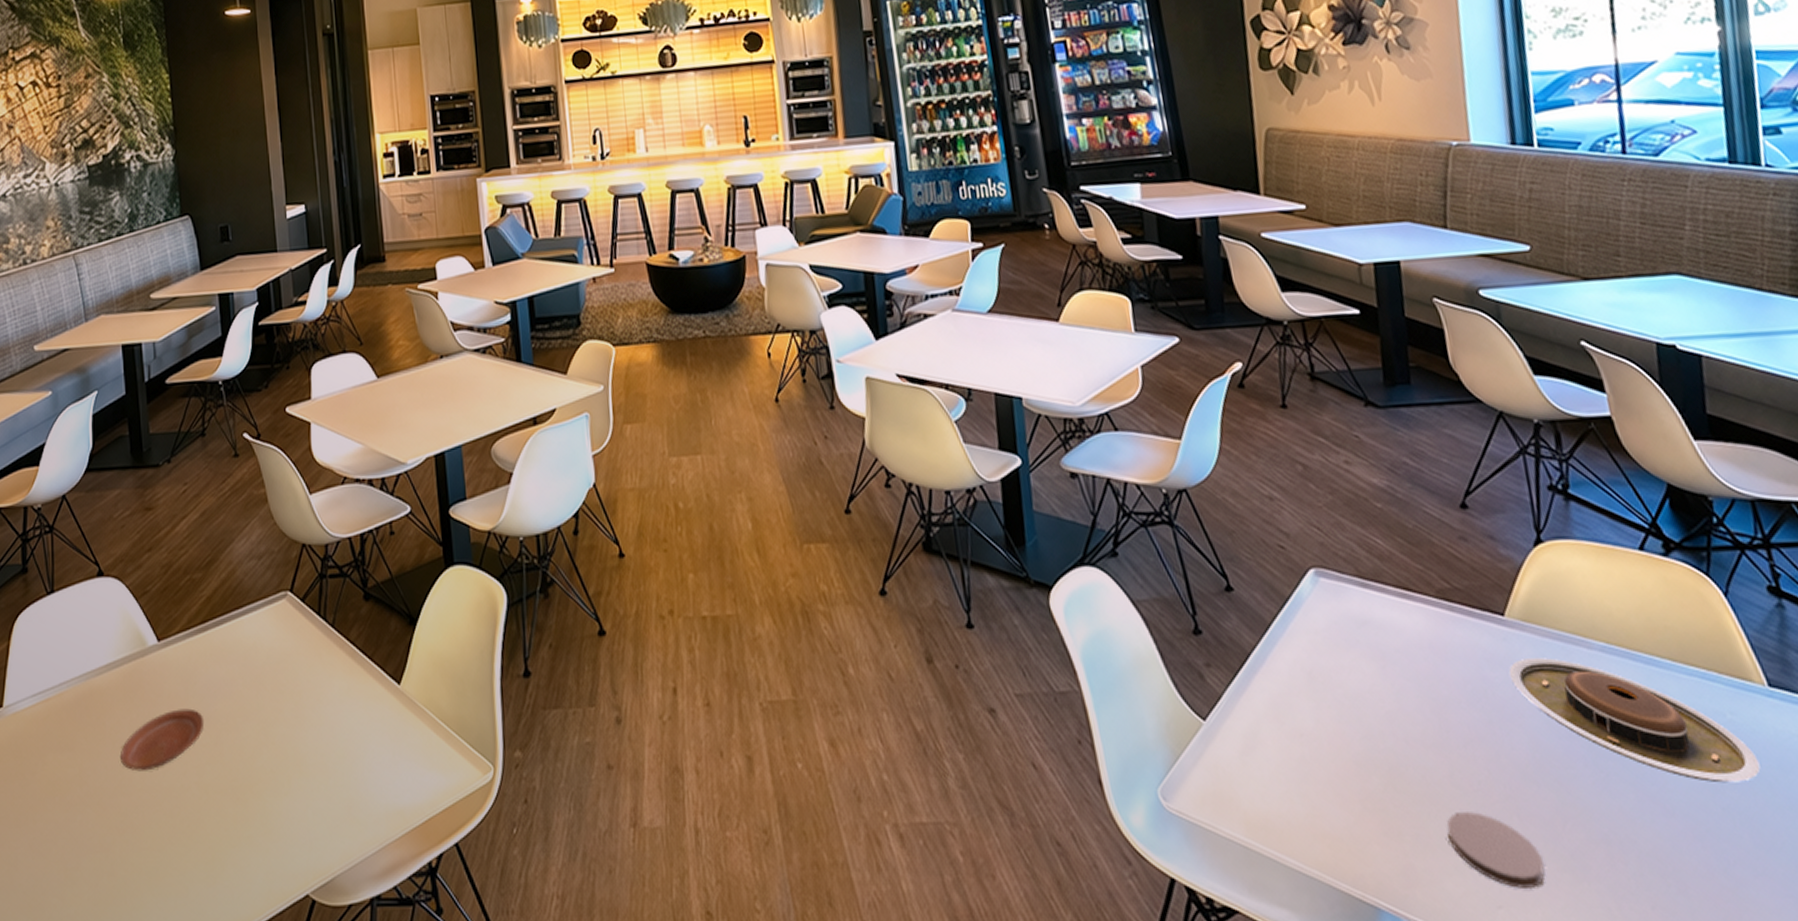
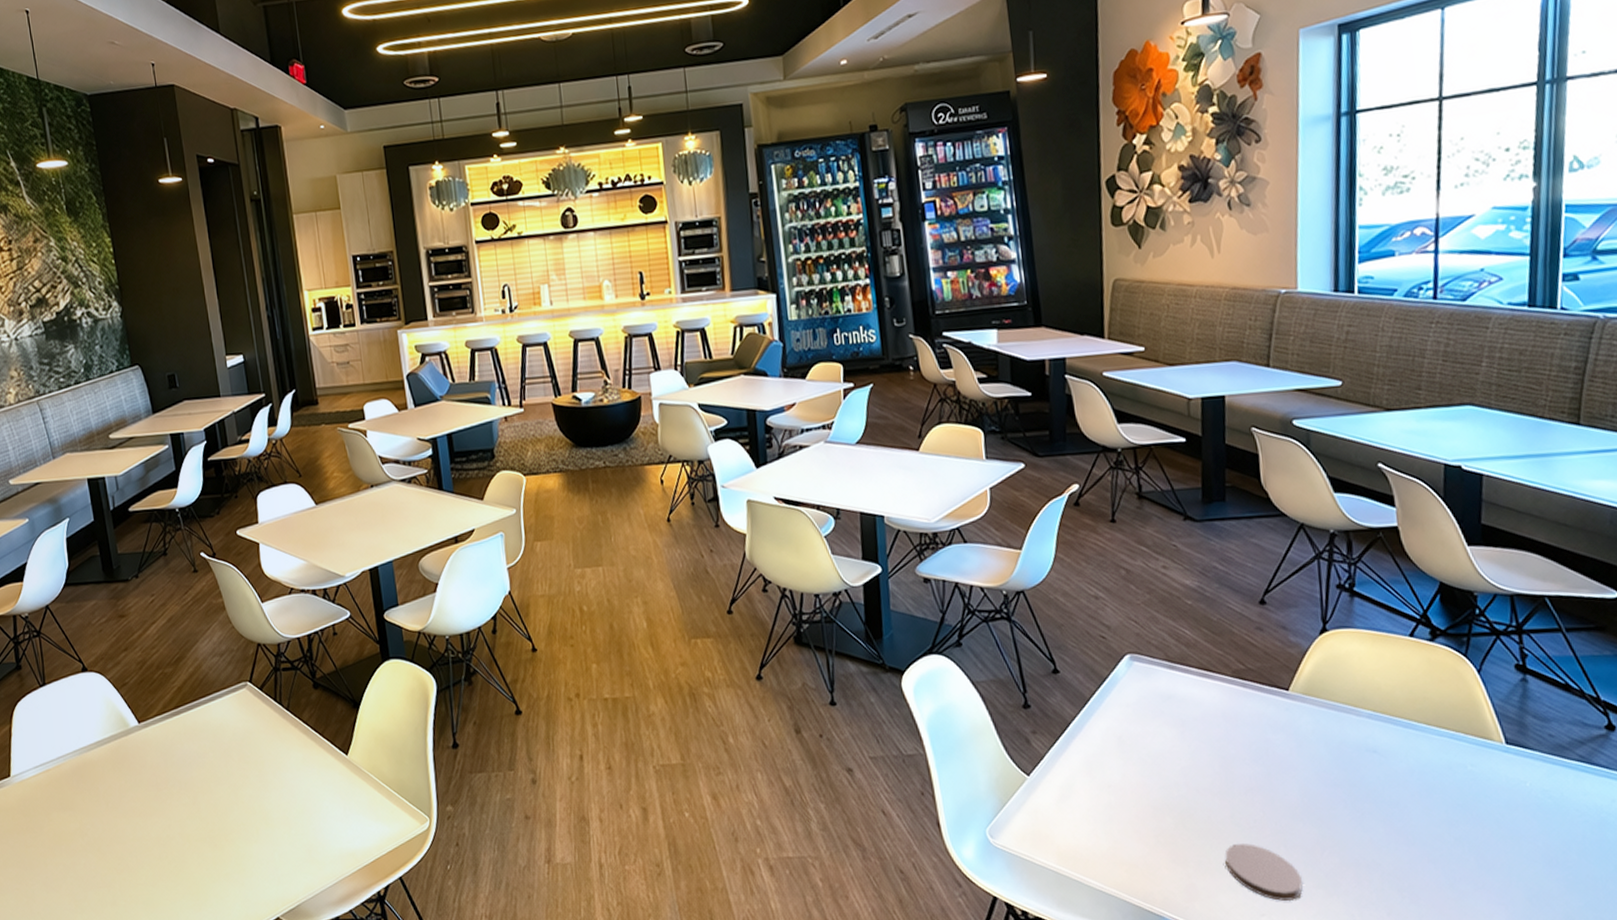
plate: present [119,708,205,772] -> none [113,776,183,825]
plate: present [1508,658,1761,783] -> none [1288,723,1491,819]

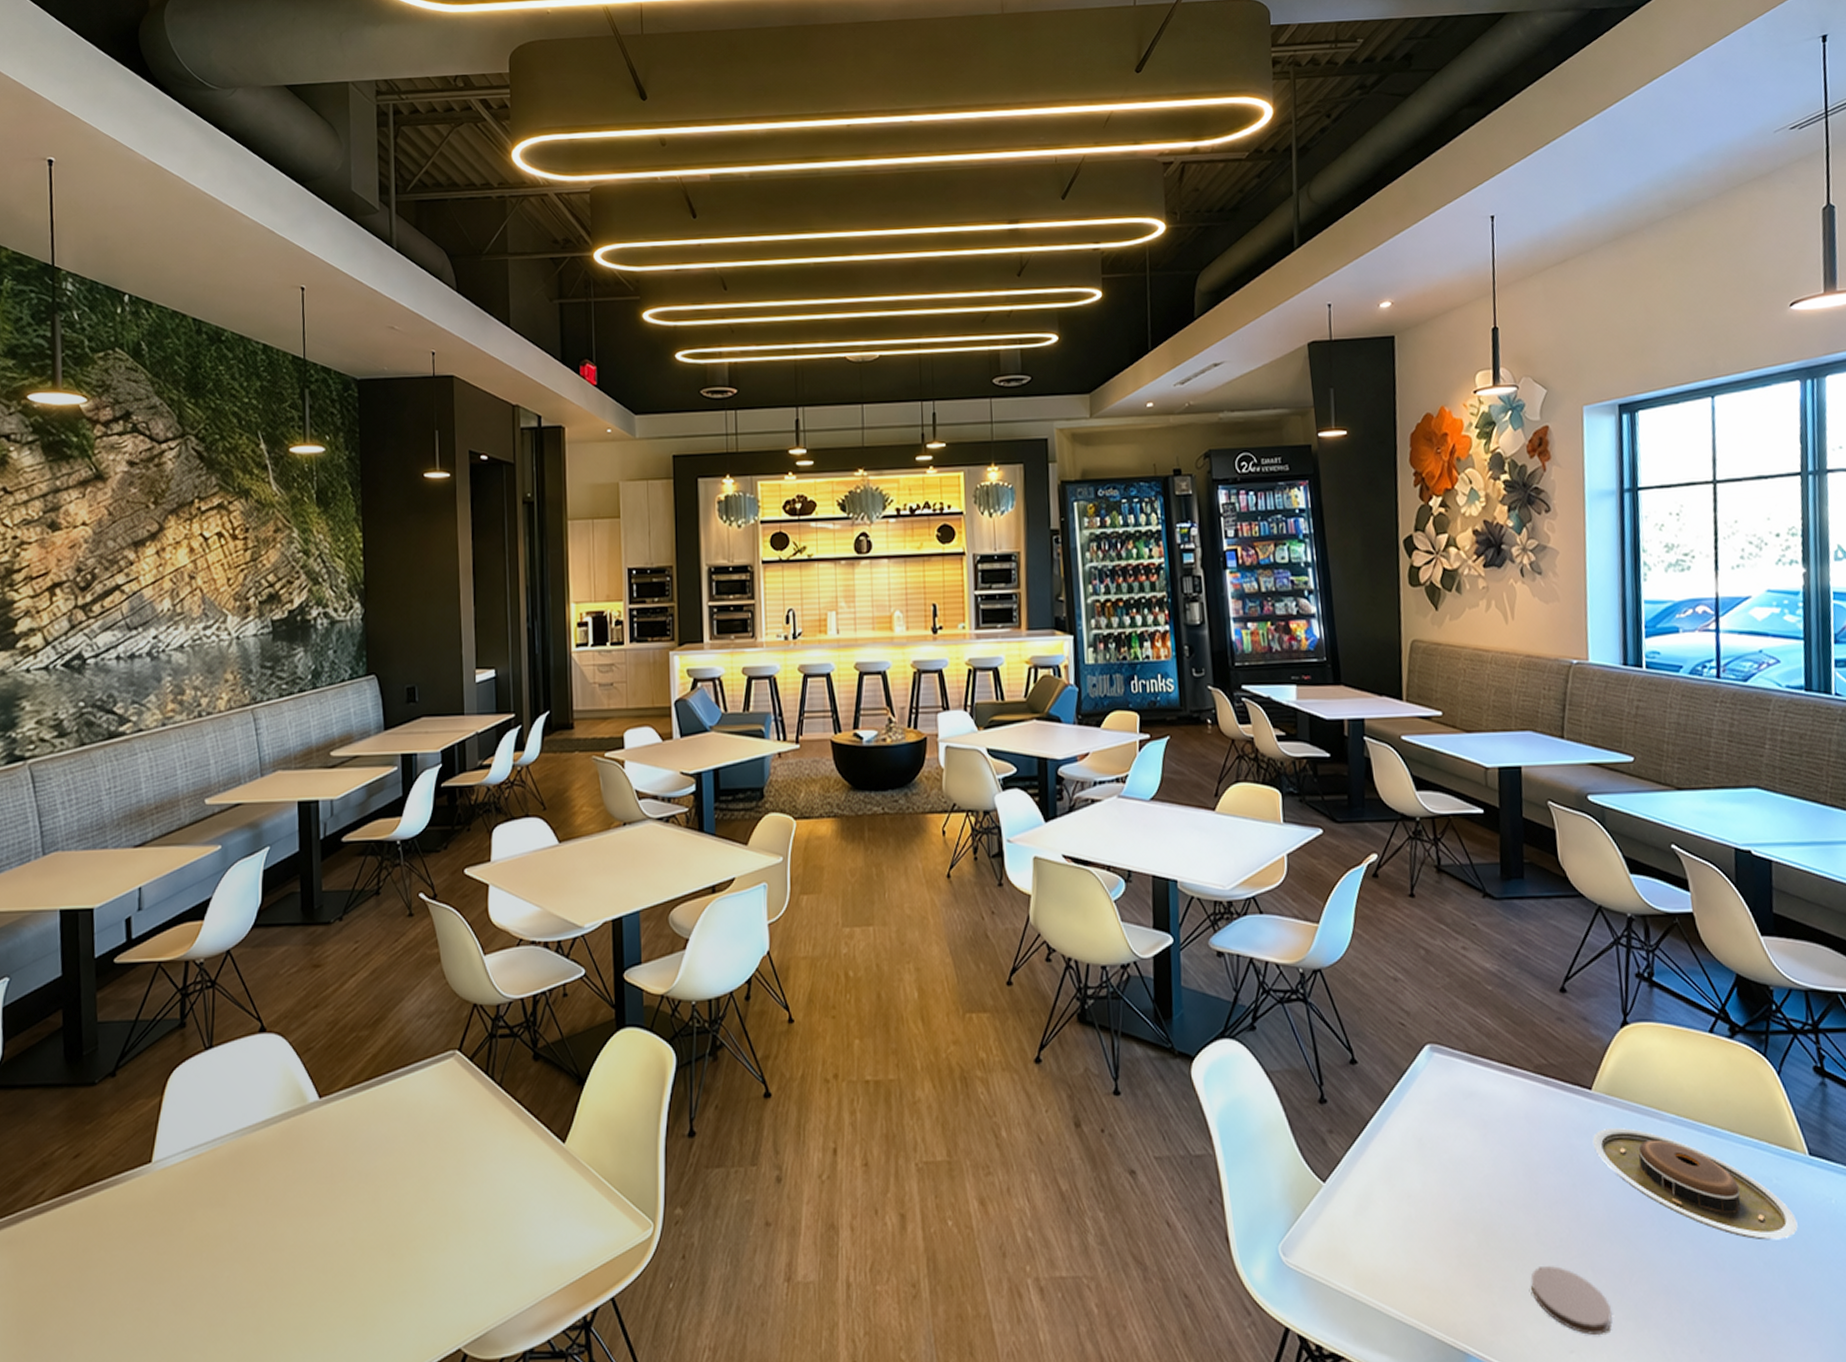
plate: none [1288,723,1491,819] -> present [1592,1128,1798,1240]

